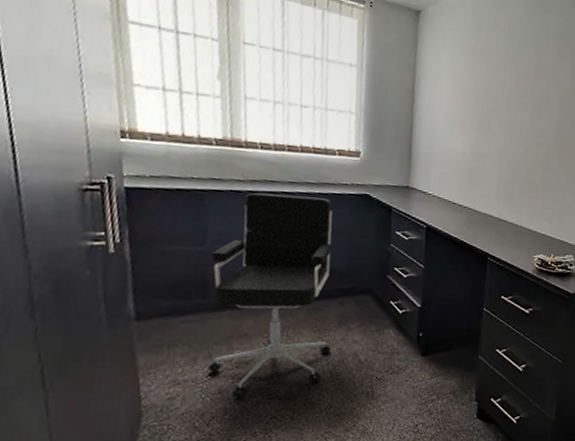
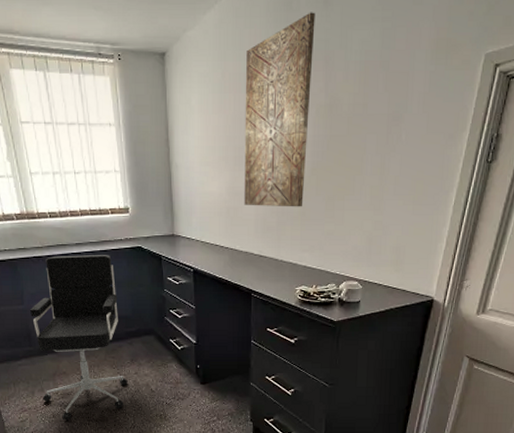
wall art: none [487,8,565,177] -> present [244,12,315,207]

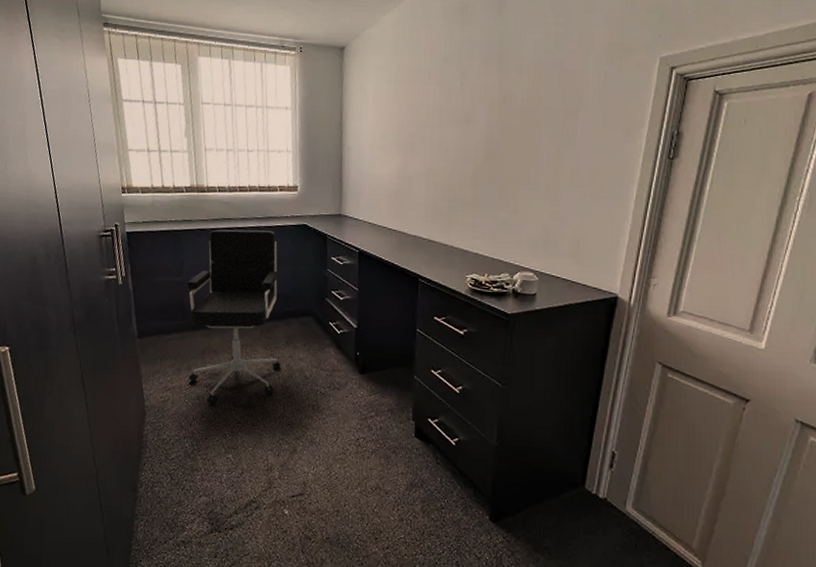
wall art: present [244,12,315,207] -> none [414,16,490,194]

